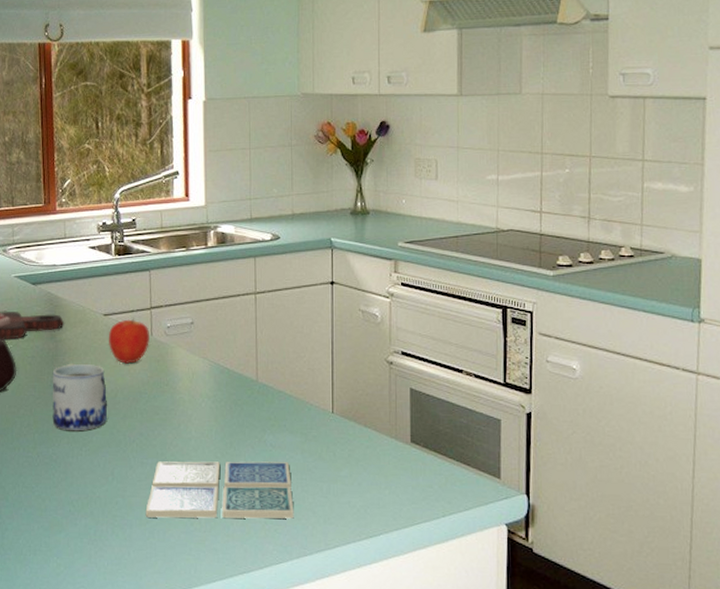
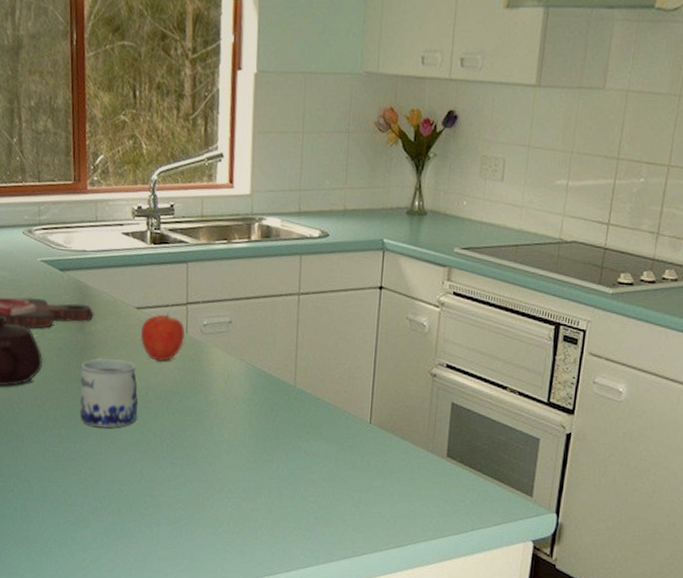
drink coaster: present [145,461,294,519] -> none [173,462,324,526]

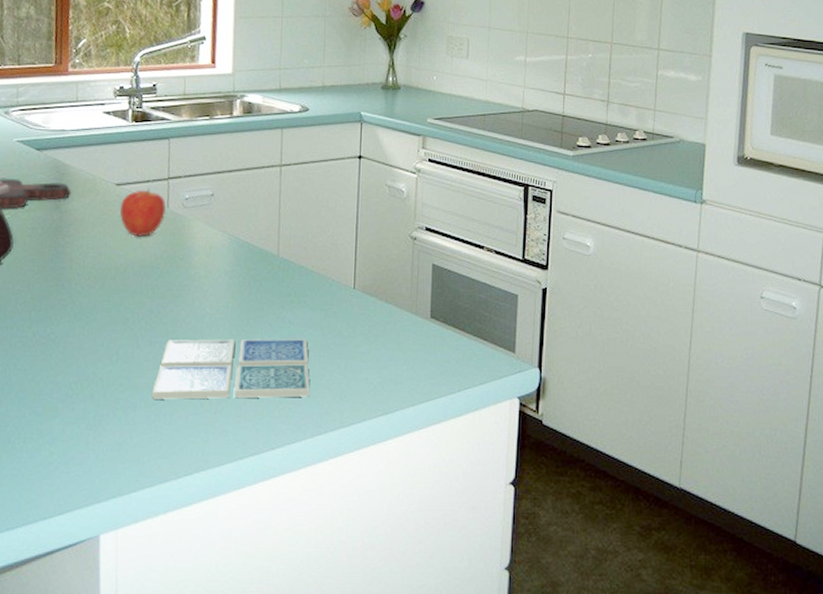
mug: present [79,357,139,428] -> none [52,235,116,308]
drink coaster: none [173,462,324,526] -> present [151,338,310,400]

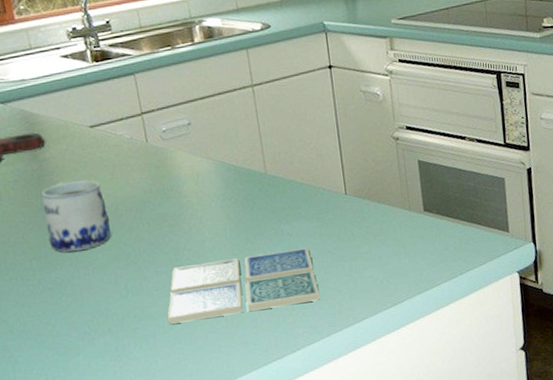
mug: none [52,235,116,308] -> present [41,180,111,252]
apple: present [120,188,167,237] -> none [98,126,146,175]

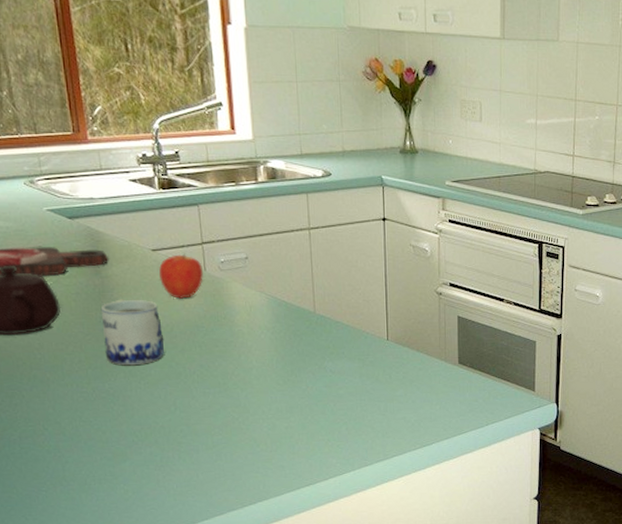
apple: none [98,126,146,175] -> present [159,253,204,299]
drink coaster: present [167,248,320,324] -> none [211,386,355,442]

